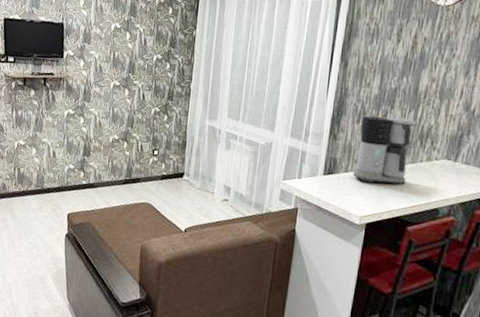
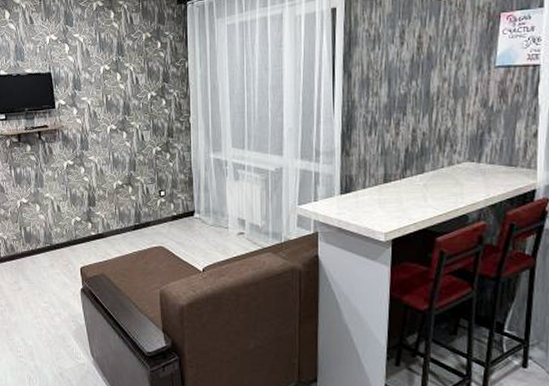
coffee maker: present [352,115,416,186] -> none [371,124,431,197]

